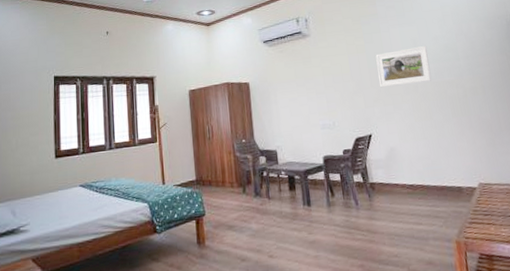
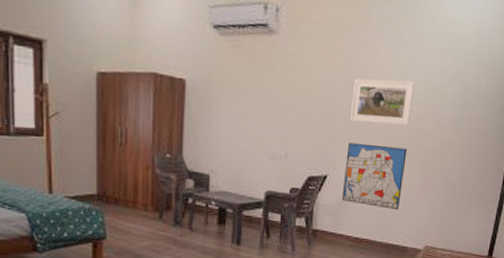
wall art: none [383,99,443,155] -> present [341,142,408,211]

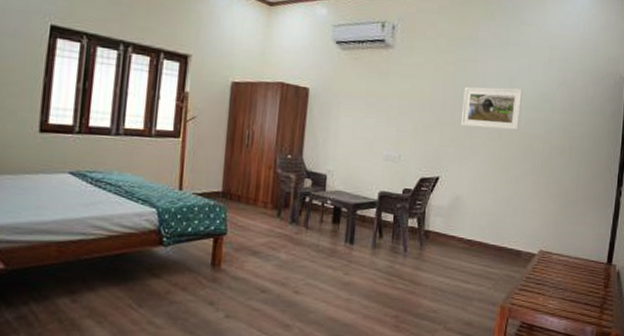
wall art: present [341,142,408,211] -> none [453,146,518,213]

